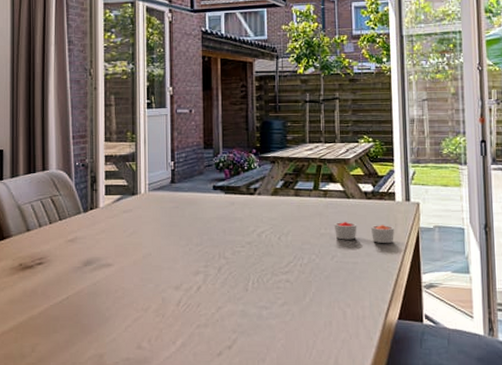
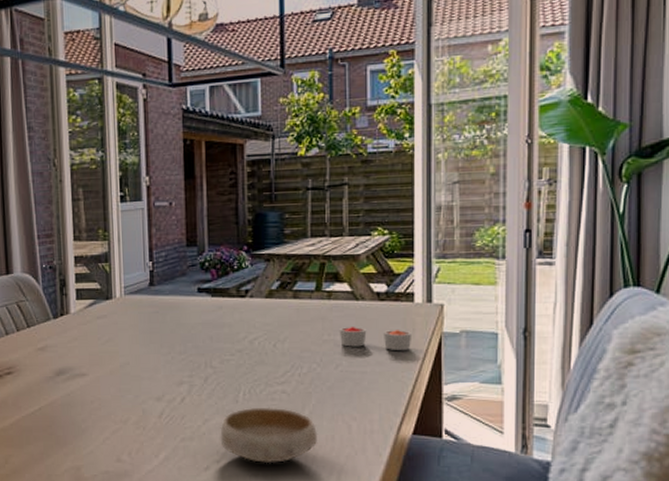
bowl: none [231,295,318,349] -> present [220,407,318,464]

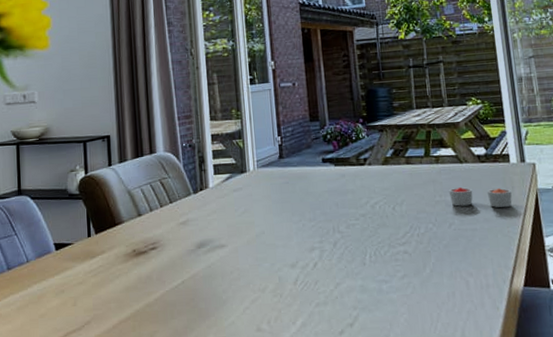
bowl: present [220,407,318,464] -> none [351,267,441,324]

